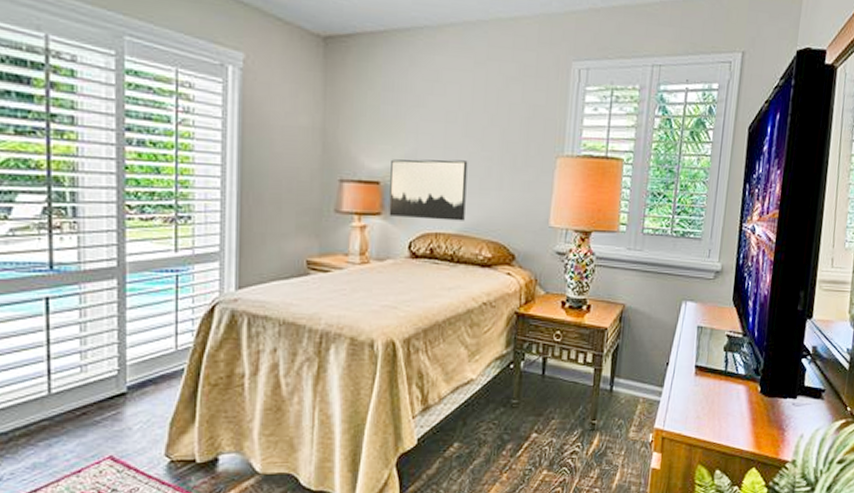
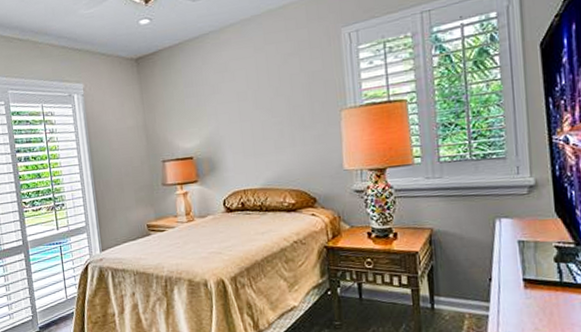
wall art: present [389,159,468,221] -> none [199,128,267,182]

